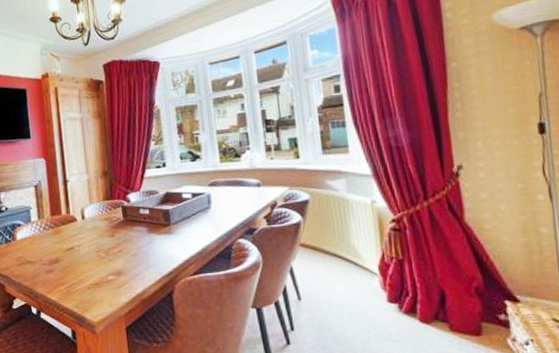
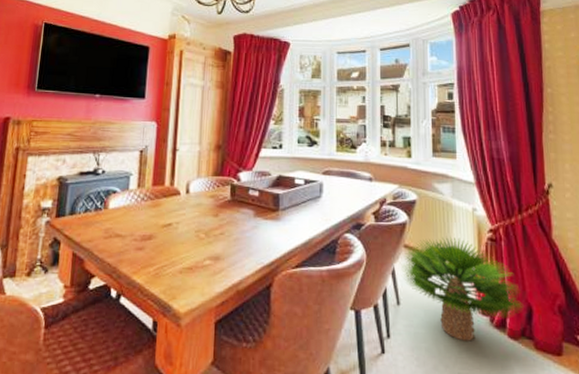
potted plant: none [299,231,434,328] -> present [401,237,522,341]

